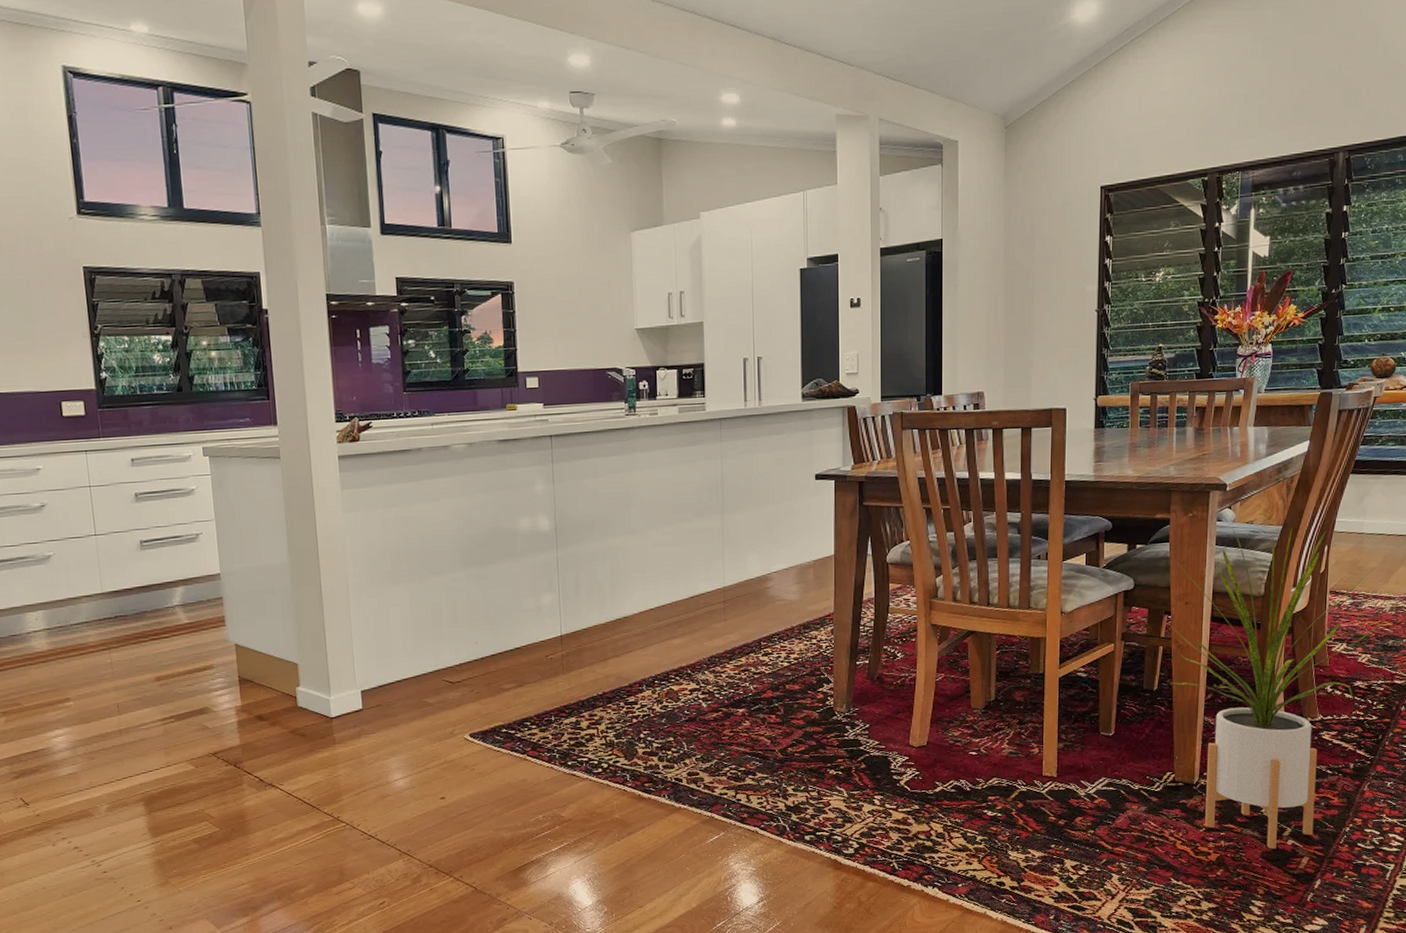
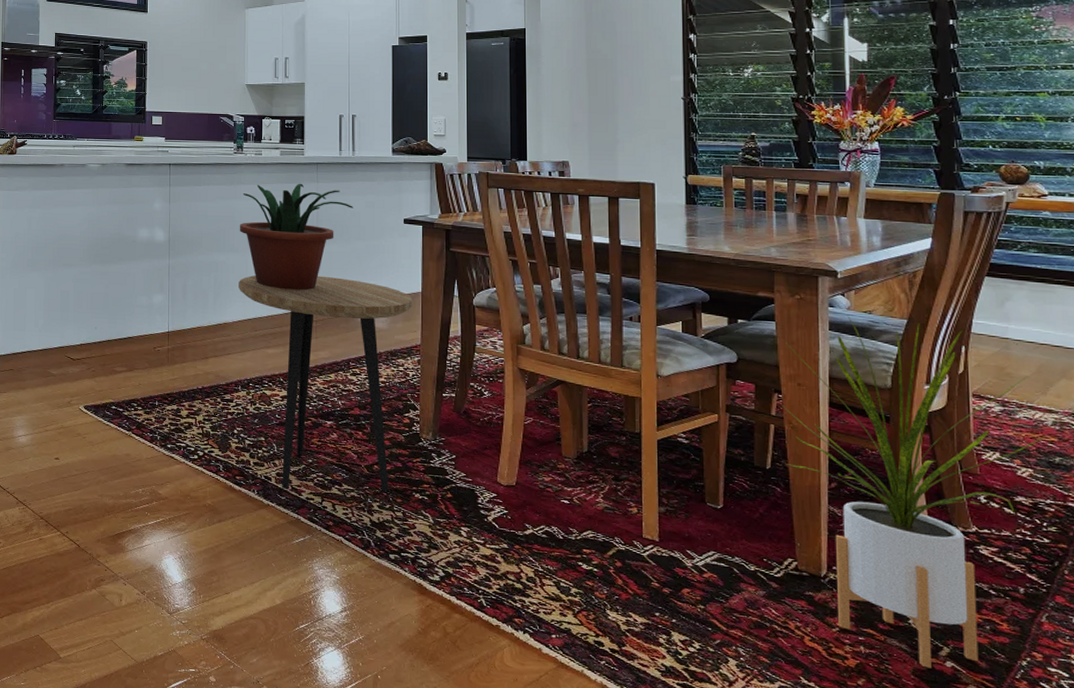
potted plant: none [635,444,761,571] -> present [239,183,353,291]
side table: none [638,549,825,788] -> present [239,275,413,492]

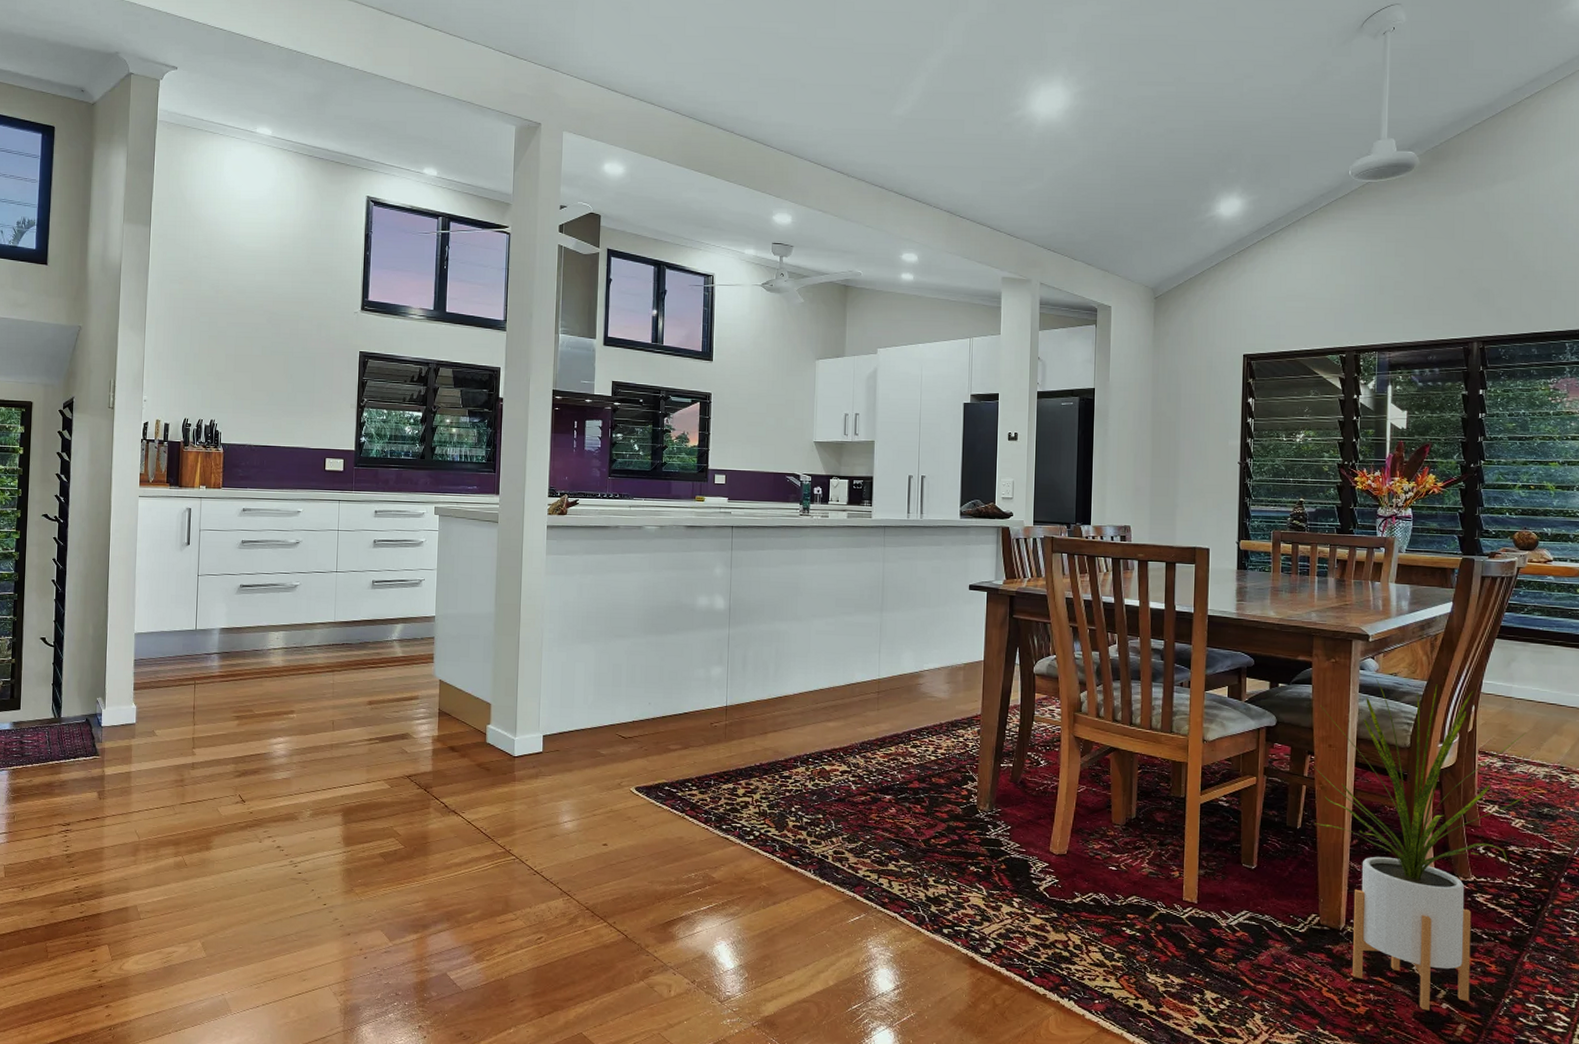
potted plant: present [239,183,353,291] -> none [803,547,919,660]
side table: present [239,275,413,492] -> none [800,644,975,867]

